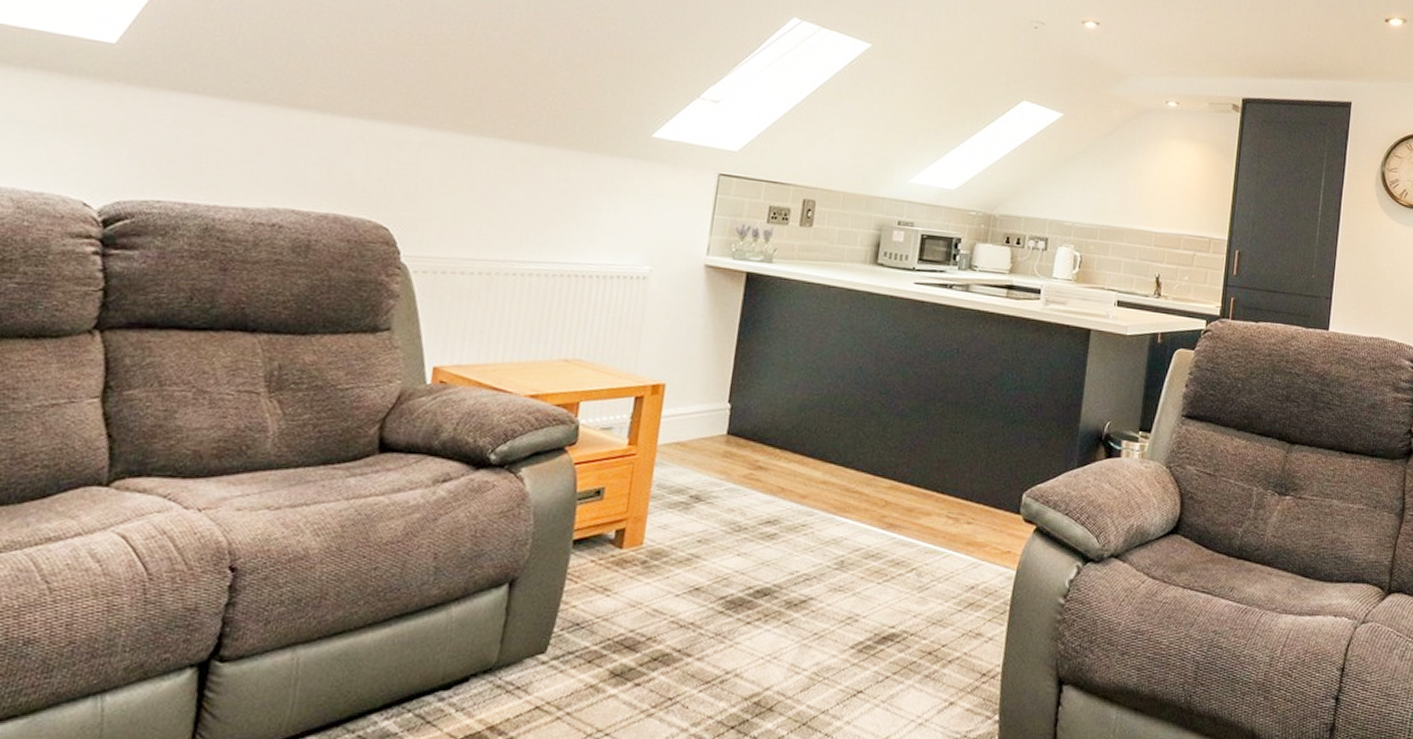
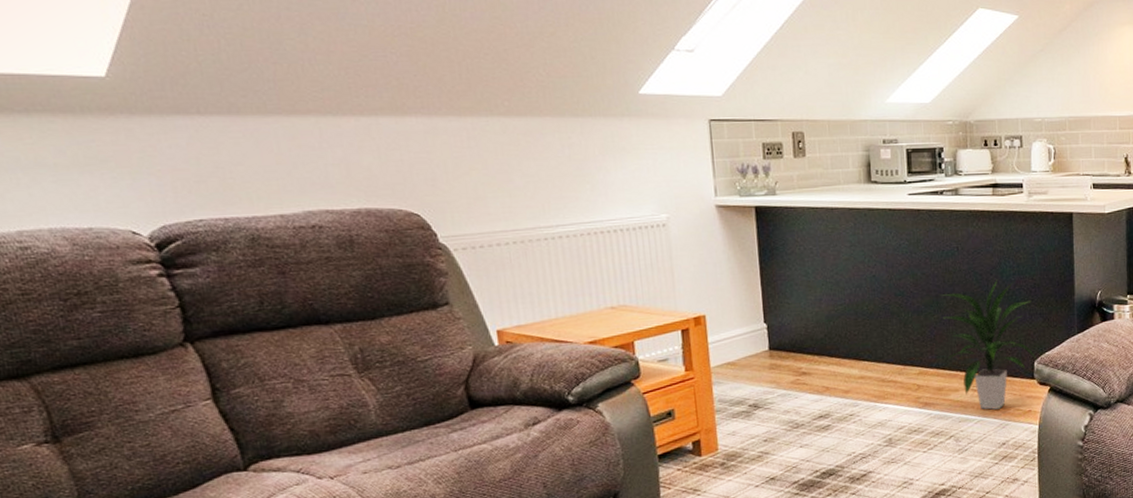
indoor plant: none [926,392,1031,544] -> present [940,279,1037,410]

